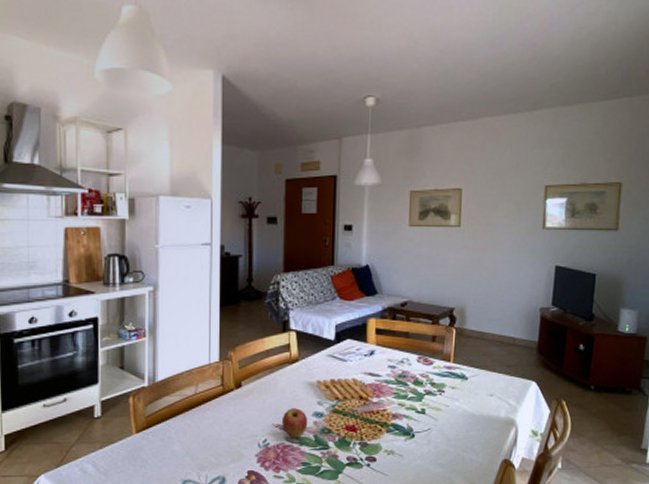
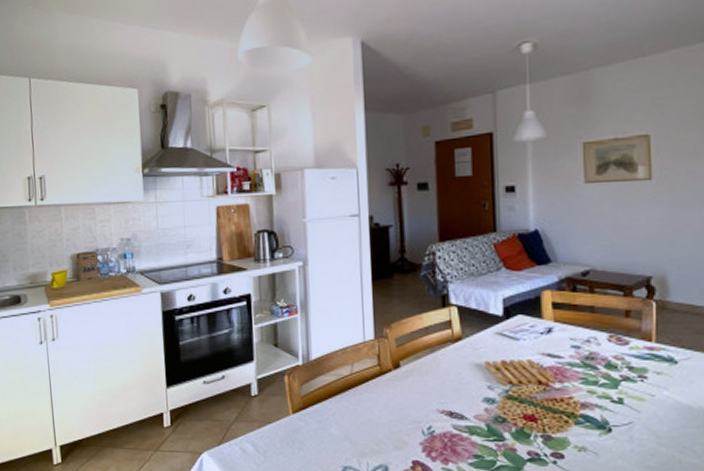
fruit: present [281,408,308,438] -> none [447,392,478,427]

